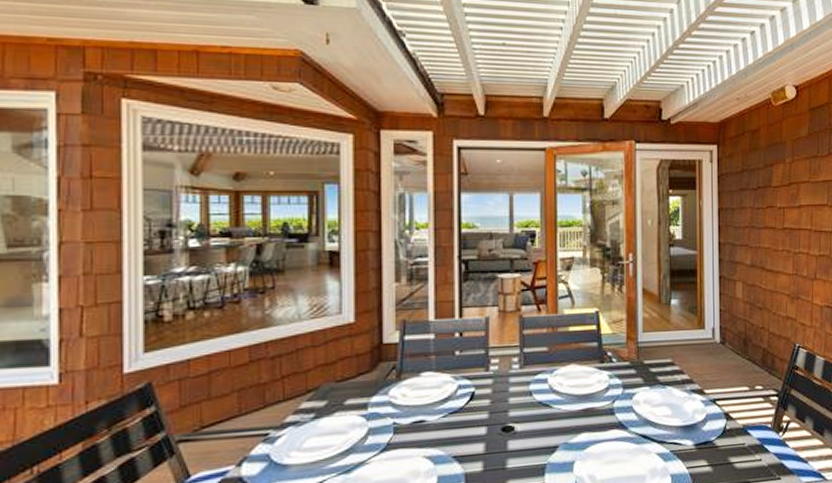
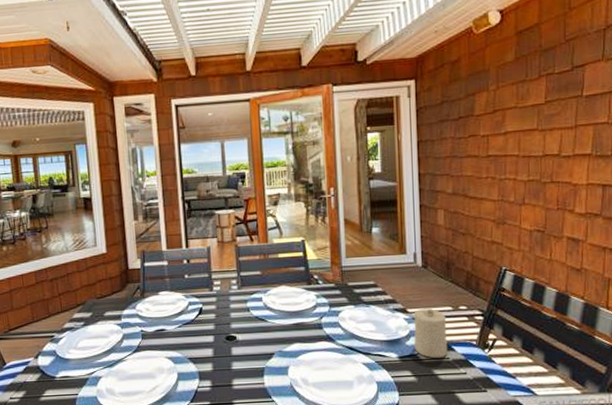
candle: none [710,389,744,445] -> present [413,309,448,358]

